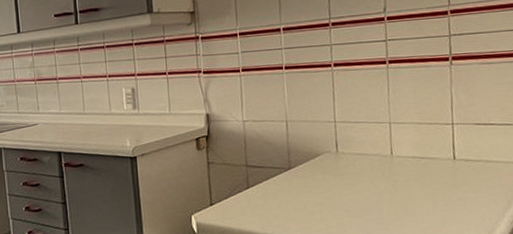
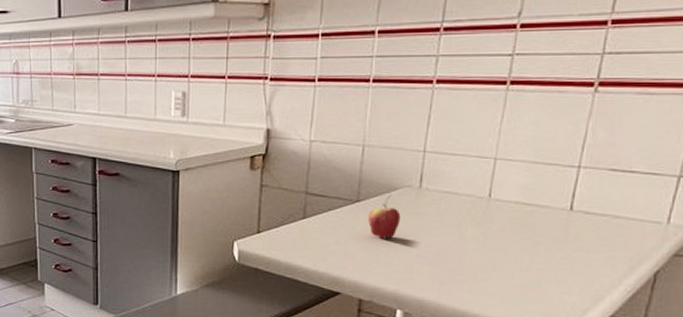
fruit: none [300,161,327,199] -> present [368,195,401,239]

